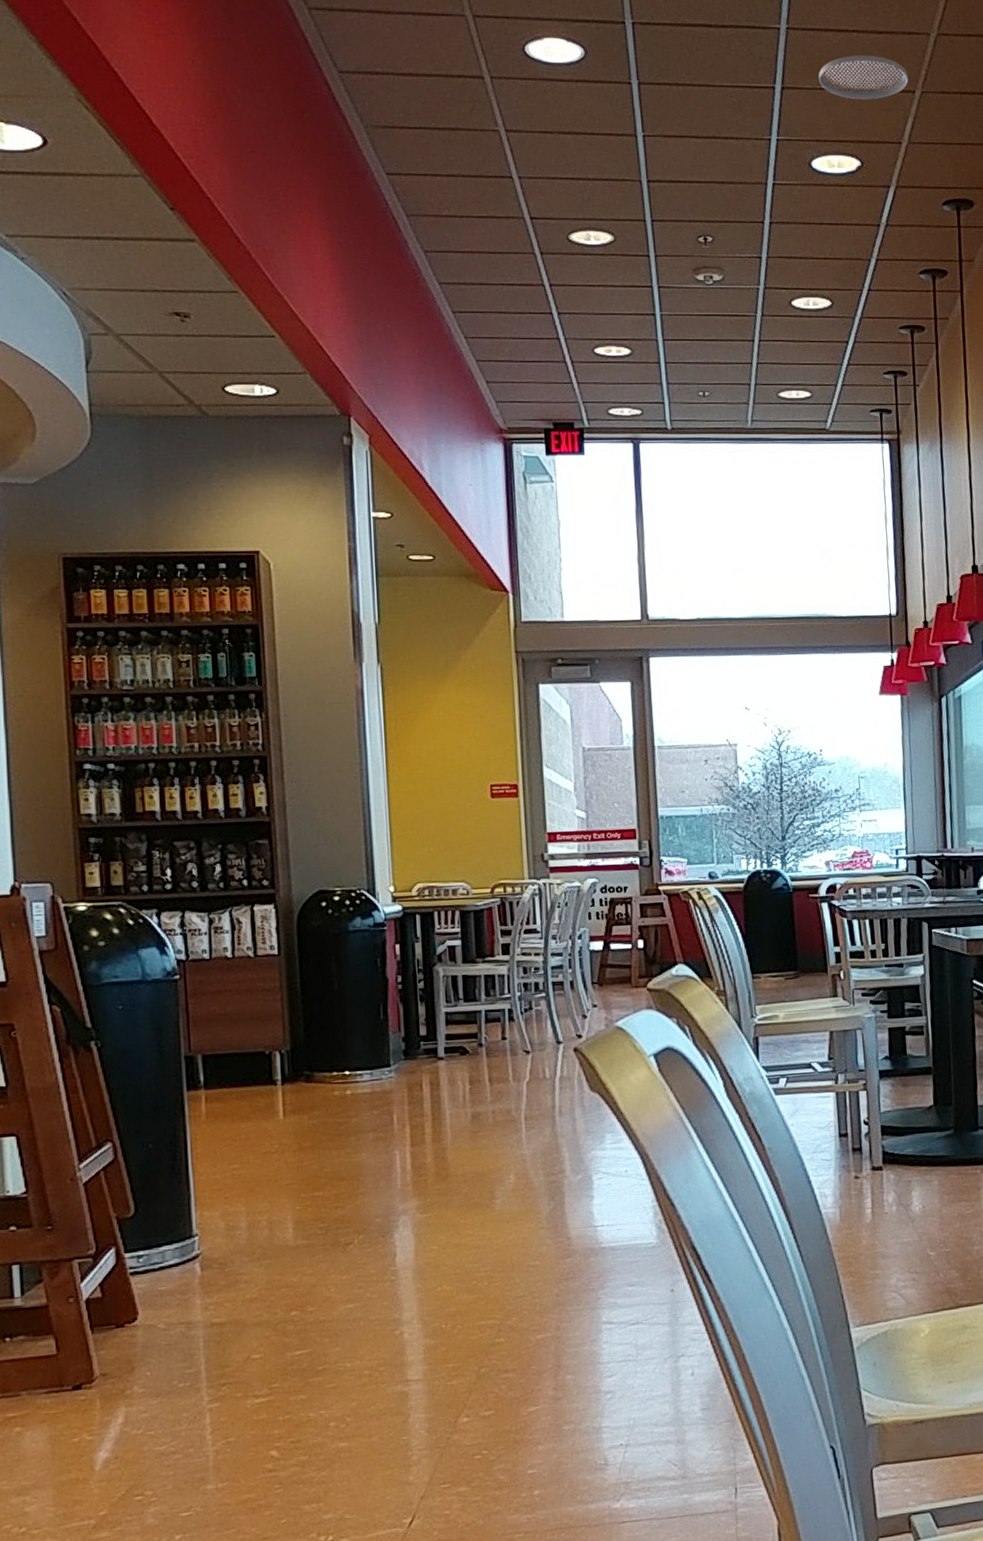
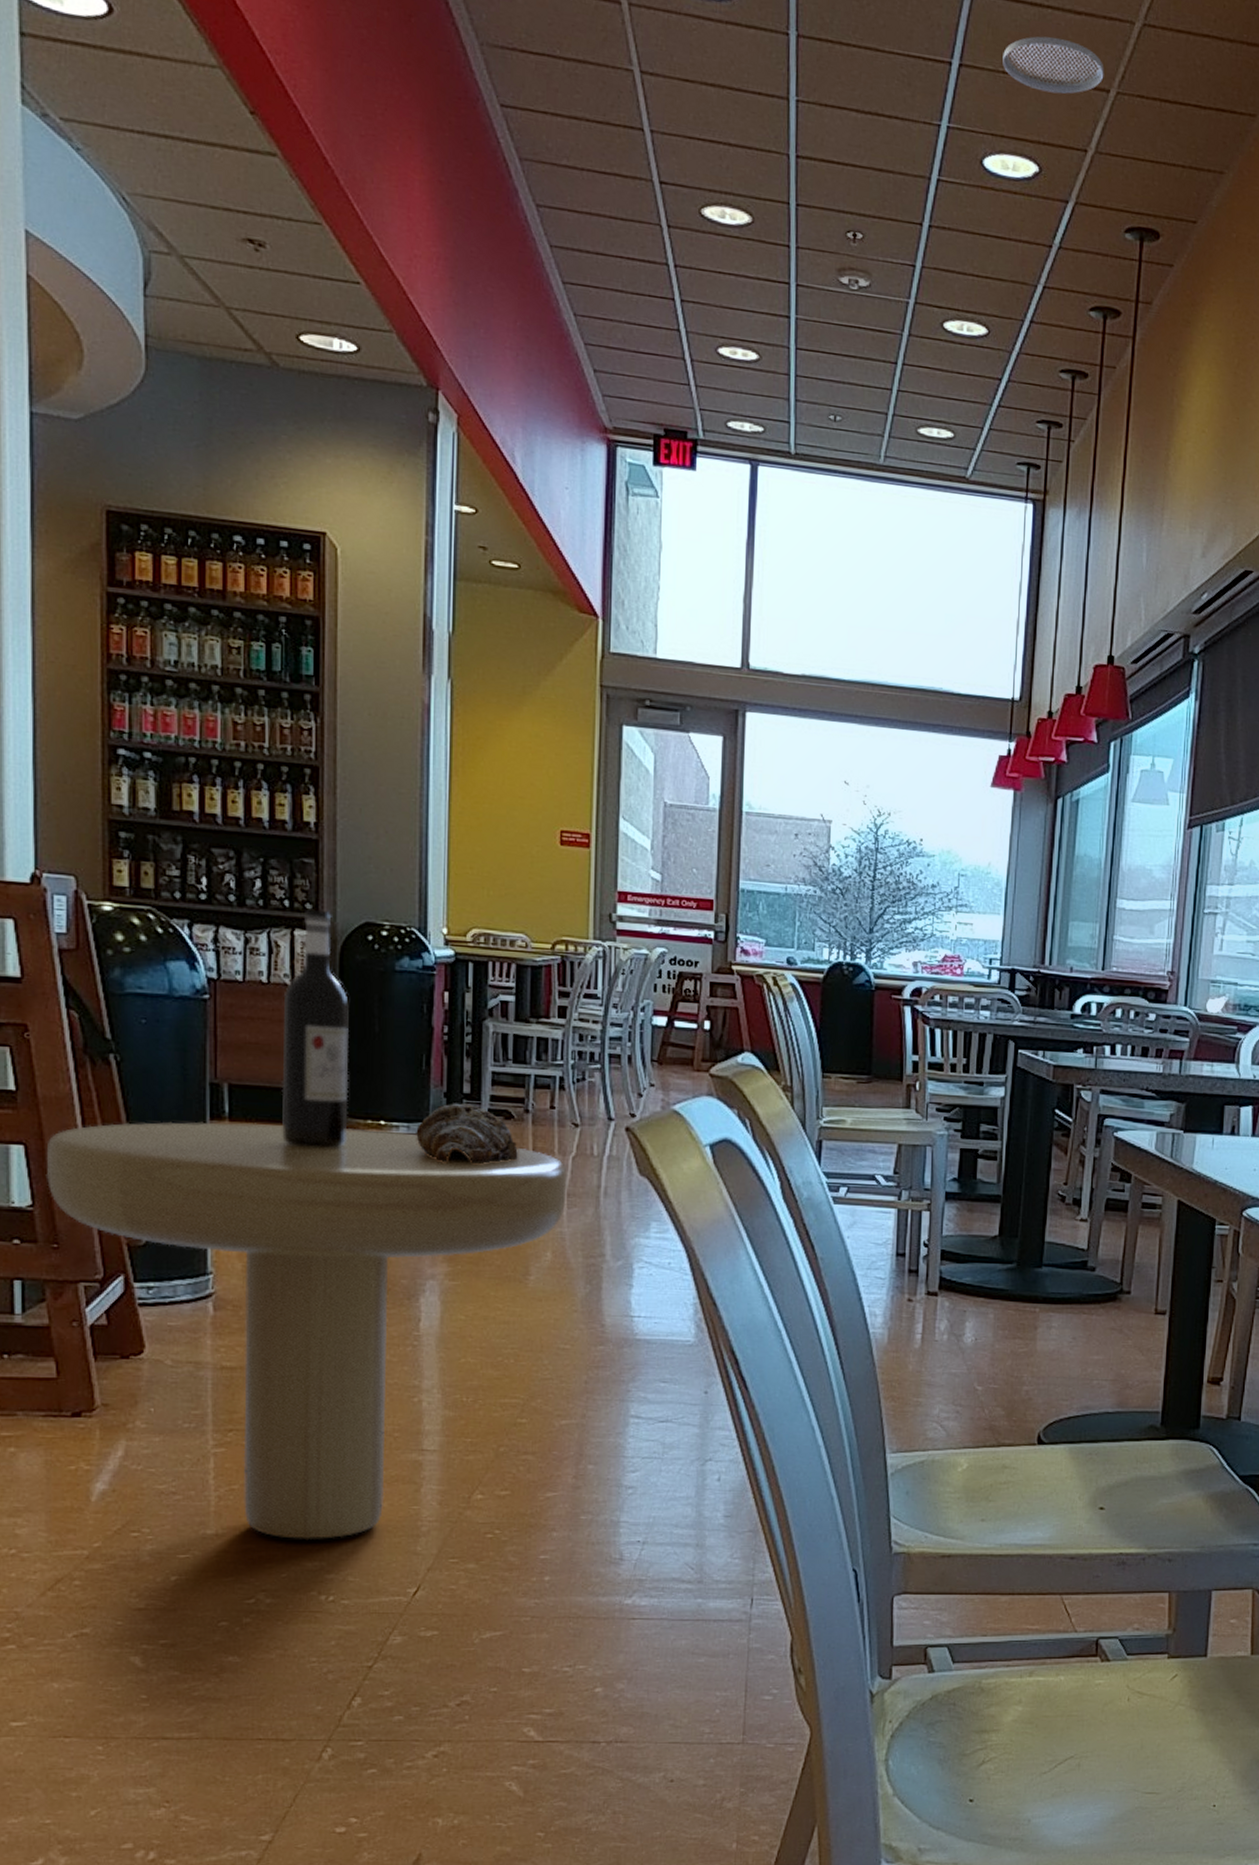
dining table: none [36,885,525,1484] -> present [45,910,567,1541]
pastry: none [379,1045,477,1103] -> present [416,1103,519,1165]

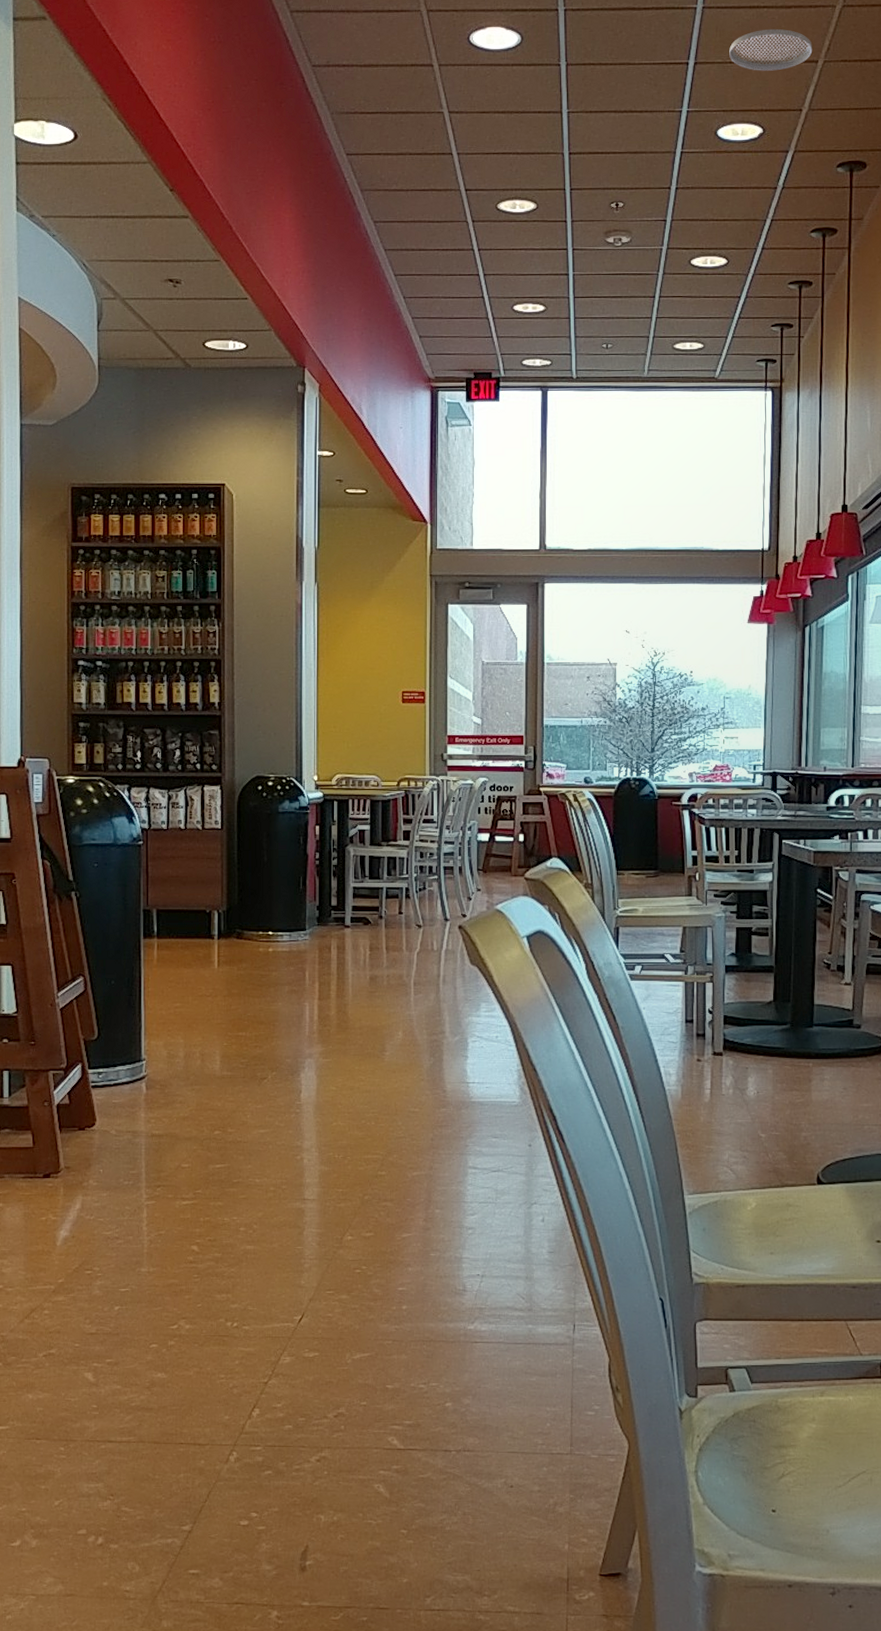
dining table: present [45,910,567,1541] -> none [26,770,413,1276]
pastry: present [416,1103,519,1165] -> none [296,914,376,963]

